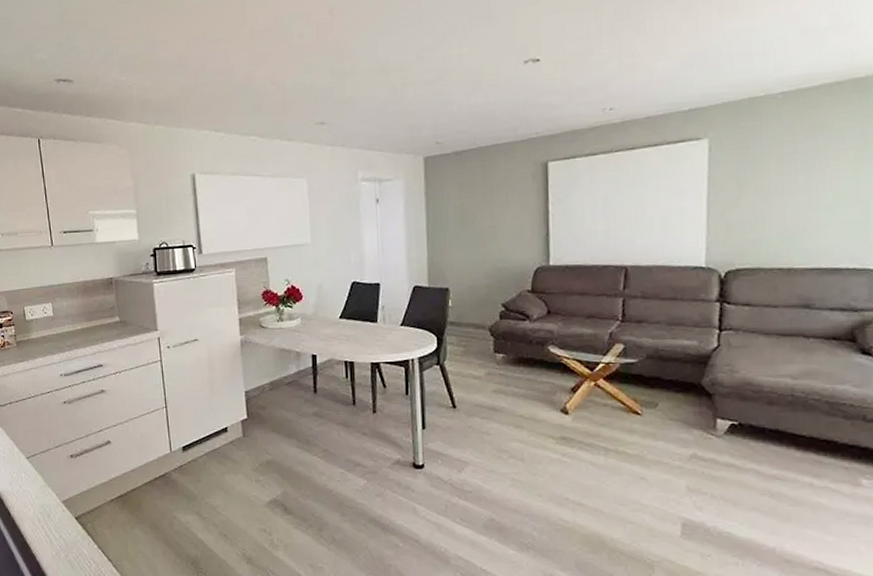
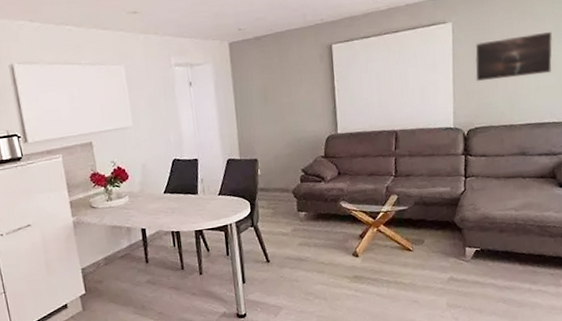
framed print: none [739,151,857,213] -> present [475,31,553,82]

